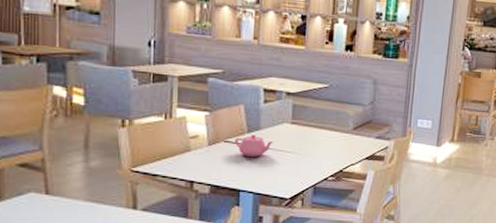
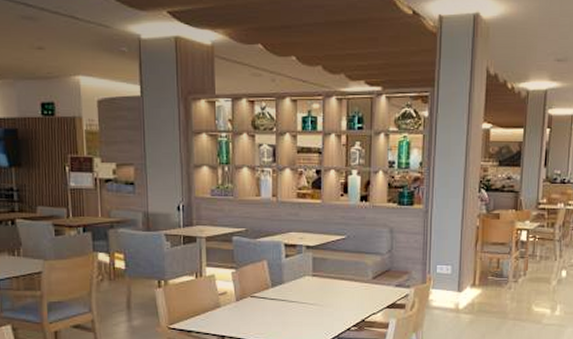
teapot: present [235,134,273,157] -> none [261,288,296,310]

